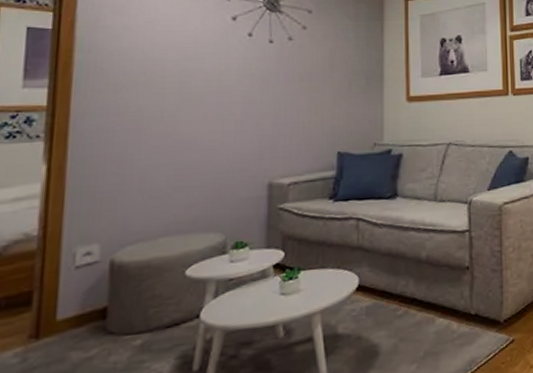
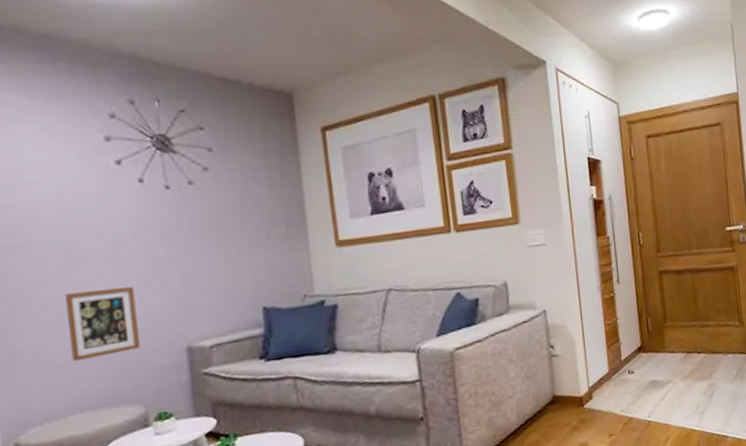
picture frame: none [171,126,231,189] -> present [66,287,140,362]

